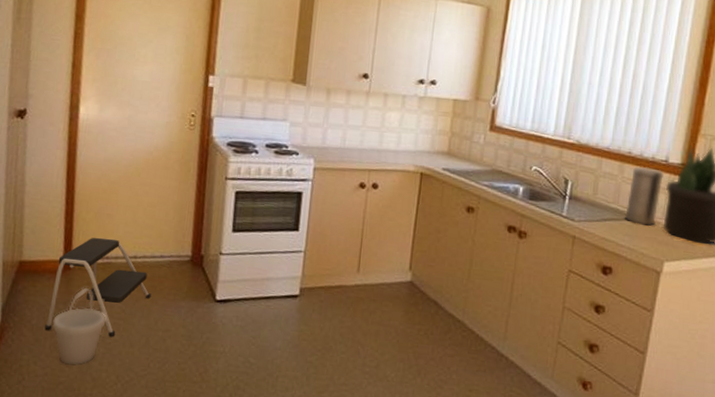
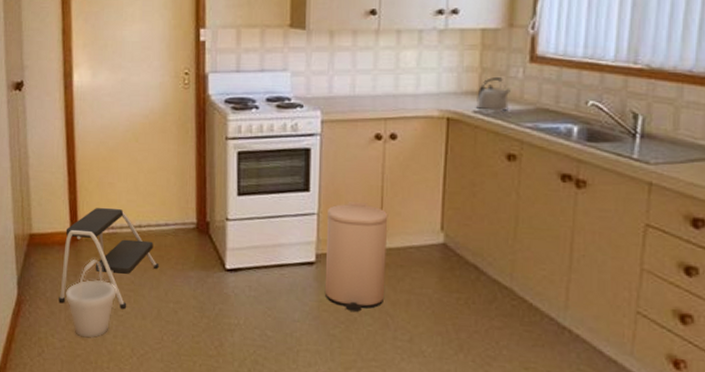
pedal bin: none [305,242,366,341] -> present [324,201,388,312]
kettle: none [445,140,473,172] -> present [476,76,511,113]

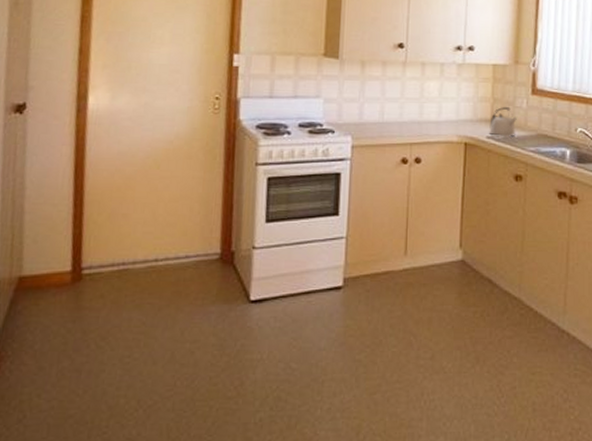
step stool: present [59,207,159,310] -> none [50,241,176,356]
bucket: present [65,258,116,338] -> none [59,300,123,394]
pedal bin: present [324,201,388,312] -> none [351,224,413,334]

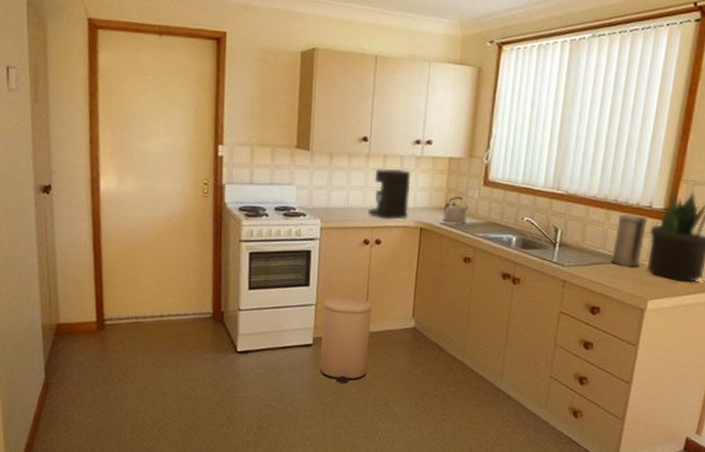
pedal bin: none [351,224,413,334] -> present [319,294,372,383]
coffee maker: none [406,77,453,135] -> present [368,169,411,221]

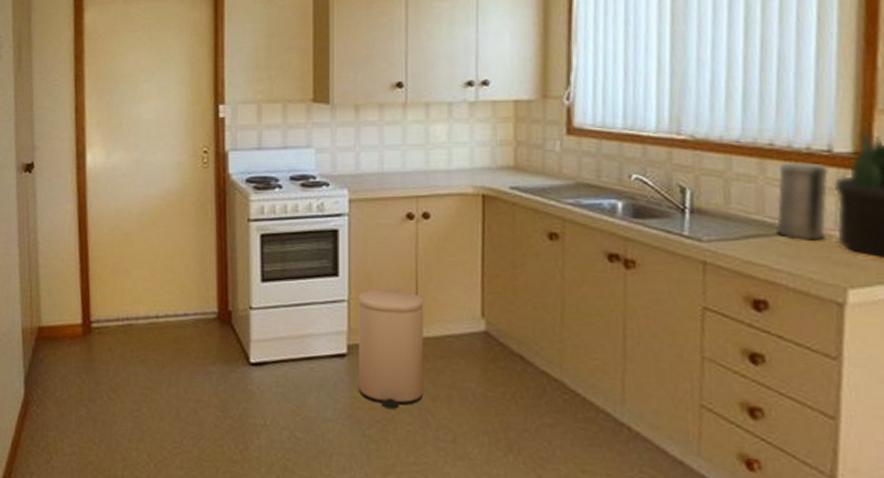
coffee maker: present [368,169,411,221] -> none [410,119,465,187]
kettle: present [443,196,469,225] -> none [513,150,548,189]

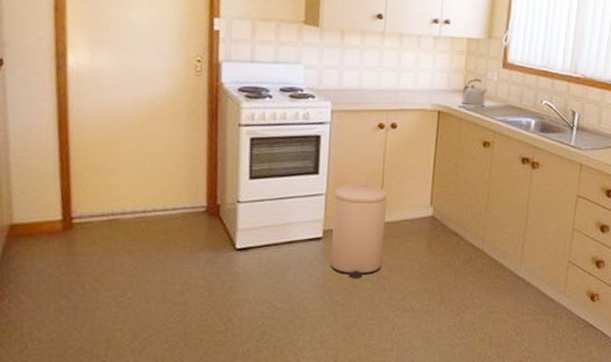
kettle: none [513,150,548,189] -> present [461,78,488,108]

